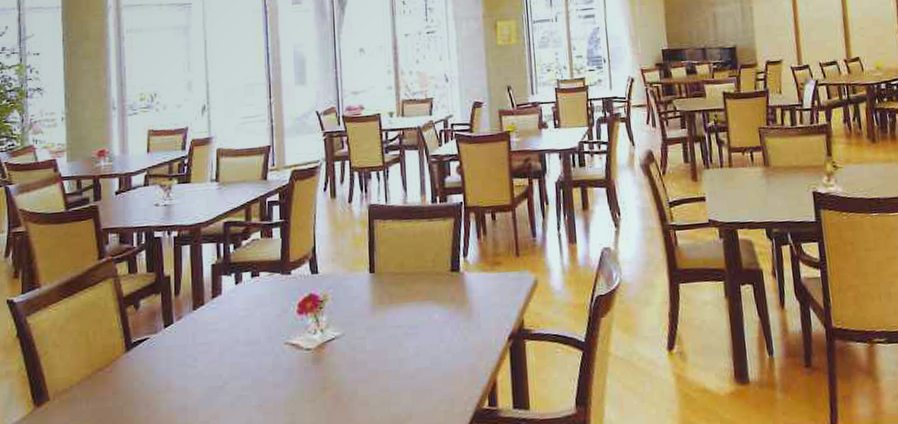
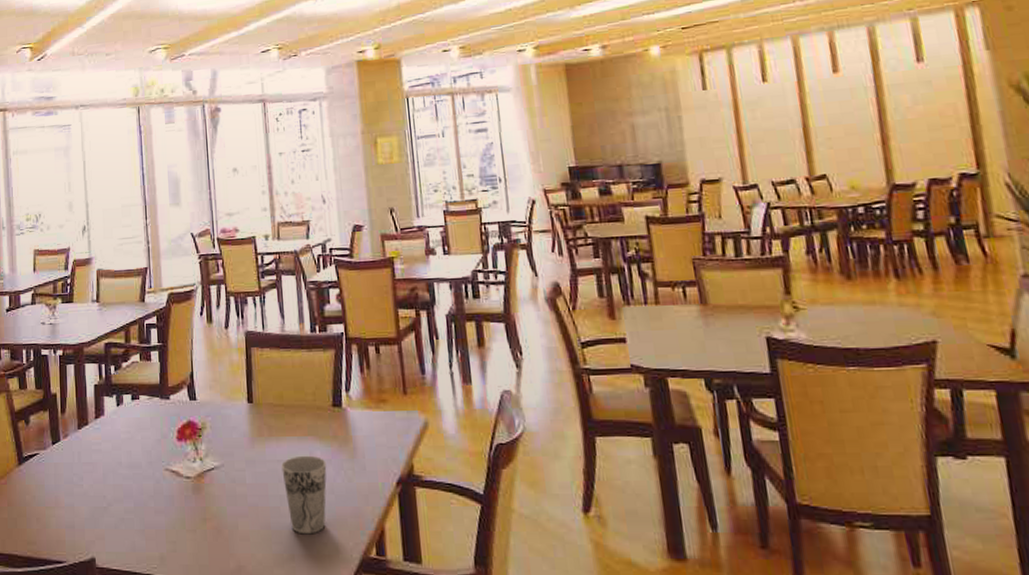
cup: none [401,318,445,394] -> present [281,455,327,535]

